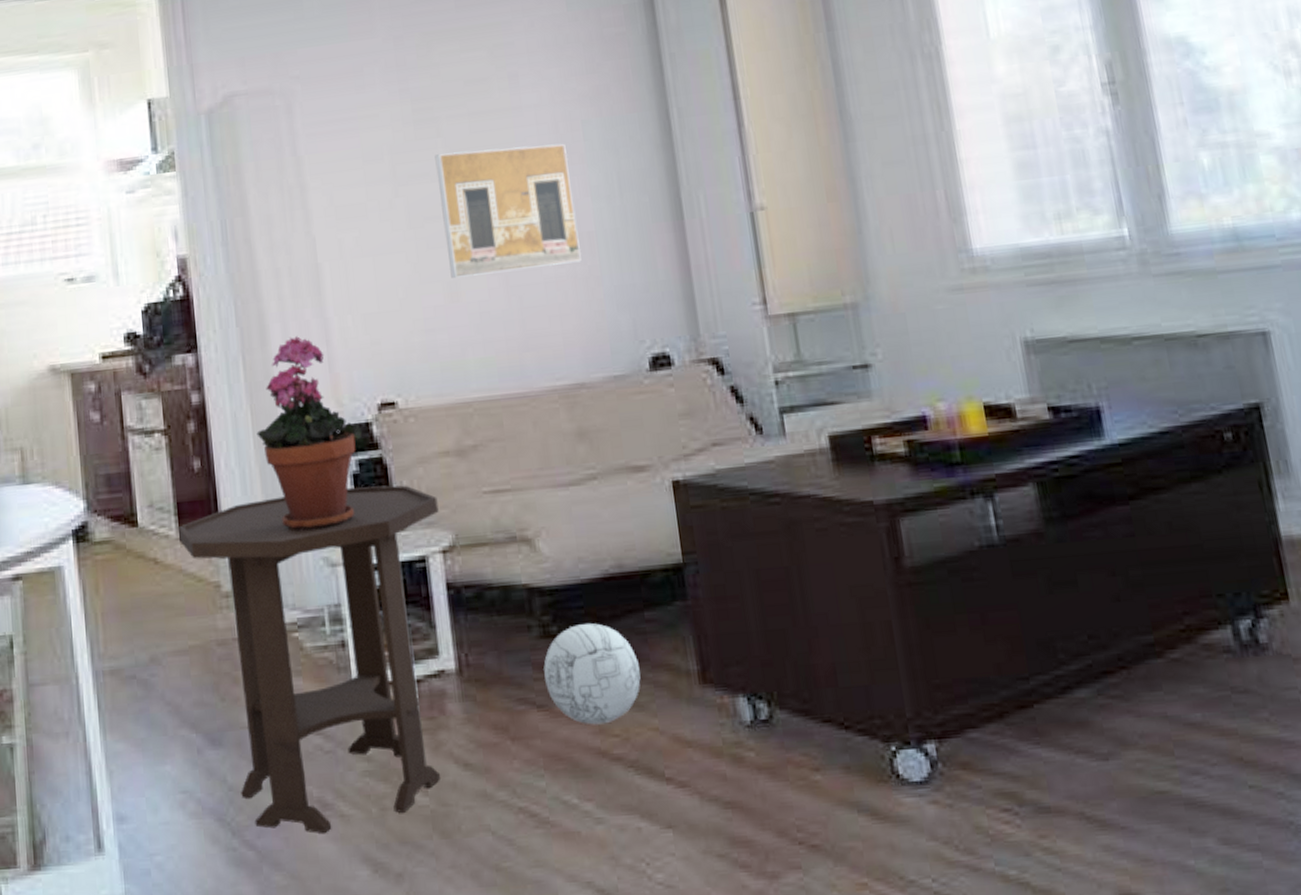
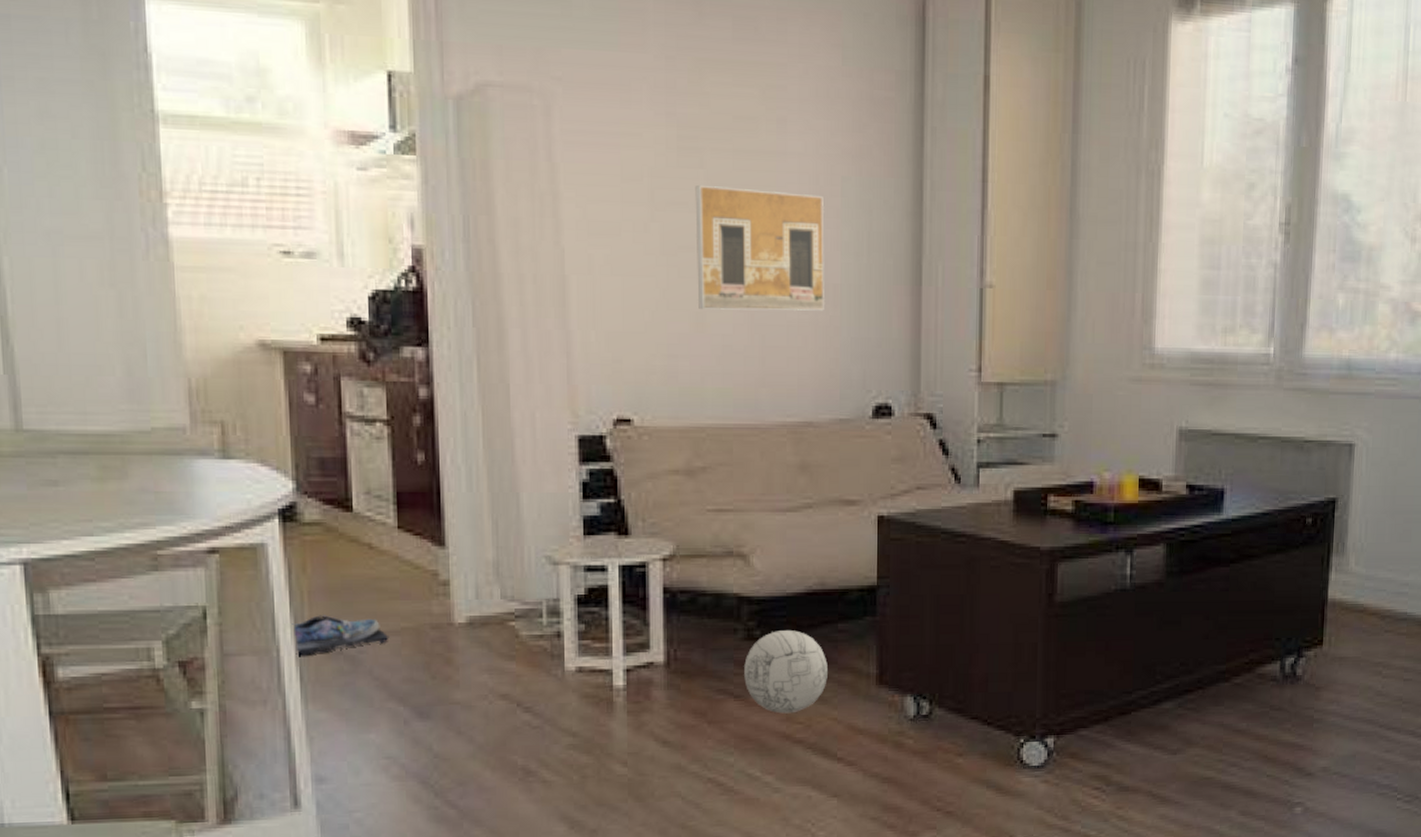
shoe: none [88,637,178,683] -> present [292,615,389,656]
side table: present [177,485,441,833] -> none [396,494,663,796]
potted plant: present [256,336,362,532] -> none [486,344,595,530]

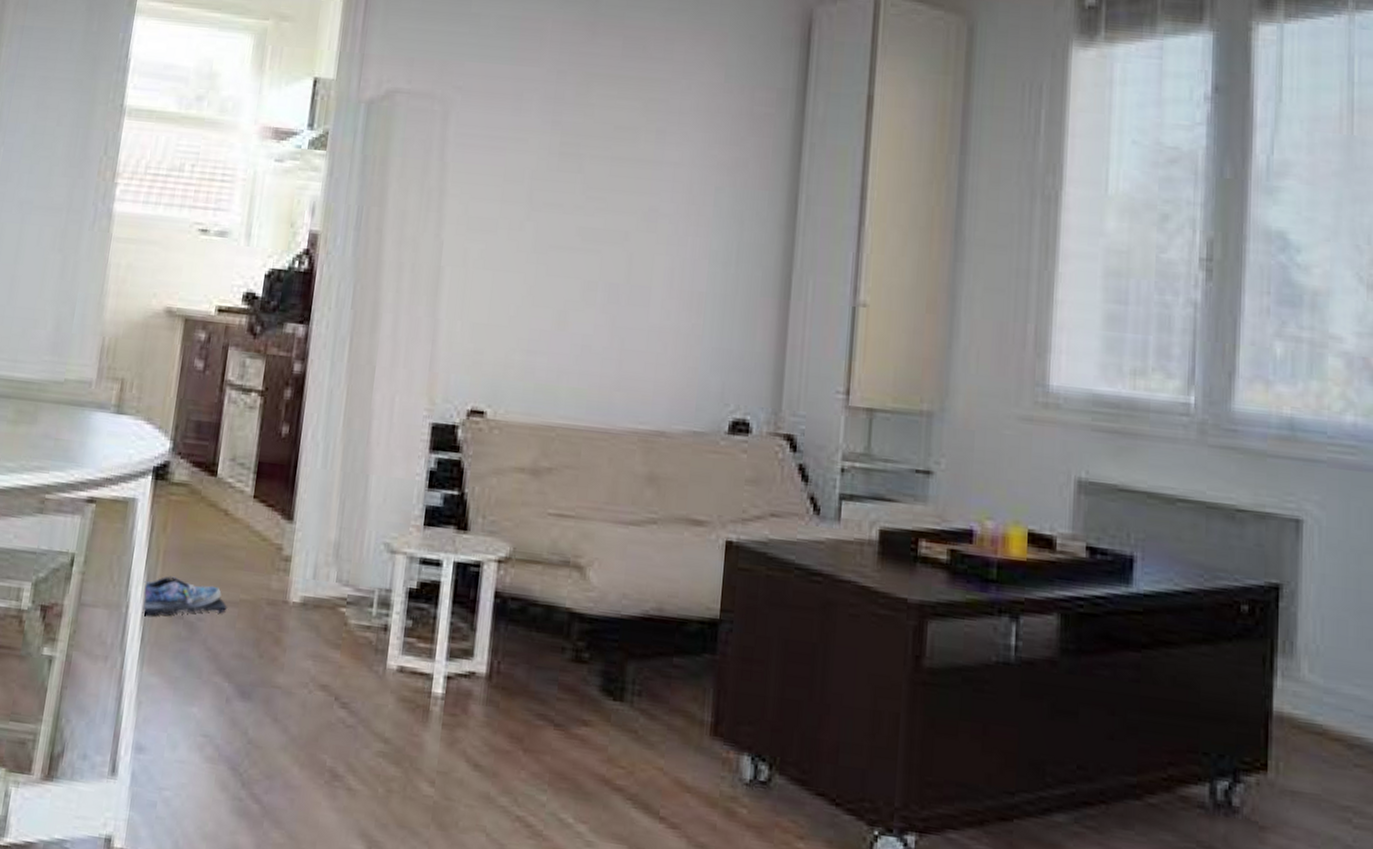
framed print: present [695,185,824,311] -> none [562,189,696,318]
ball: present [744,630,828,714] -> none [567,656,658,755]

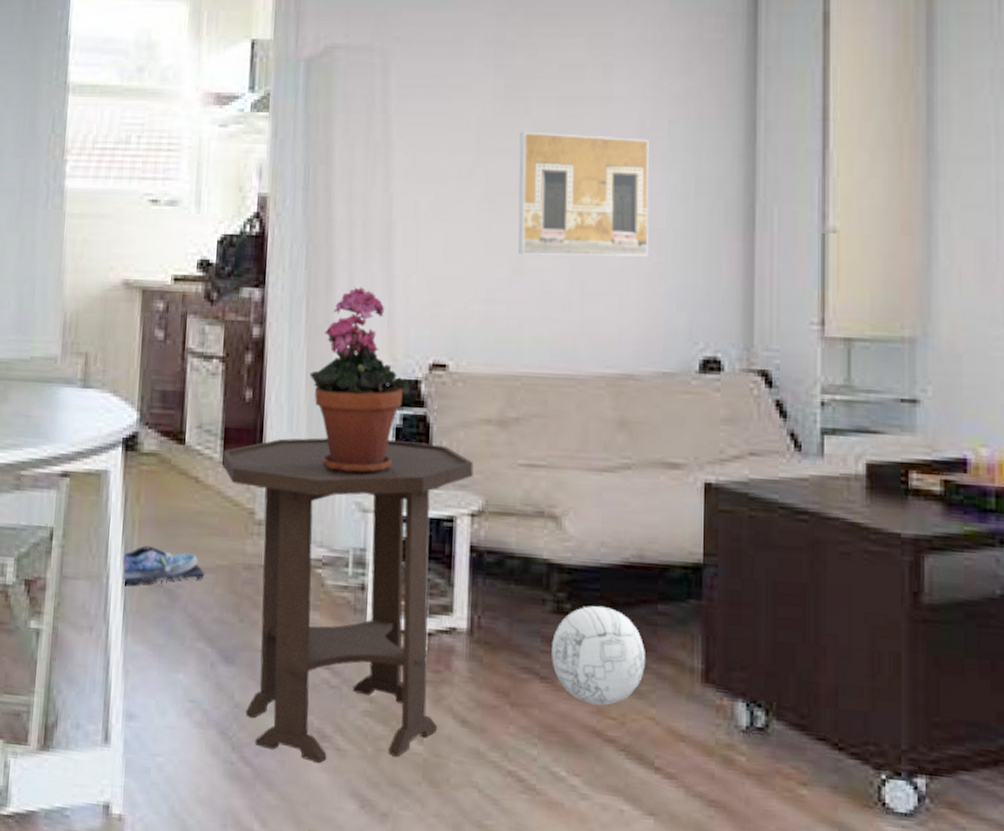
side table: none [253,475,504,802] -> present [221,437,474,763]
potted plant: none [347,329,447,517] -> present [309,287,410,475]
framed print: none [562,189,696,318] -> present [518,132,649,257]
ball: none [567,656,658,755] -> present [552,606,645,706]

